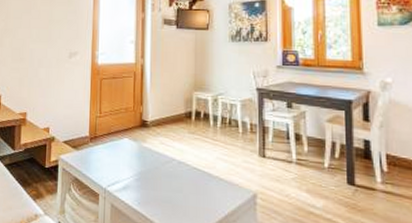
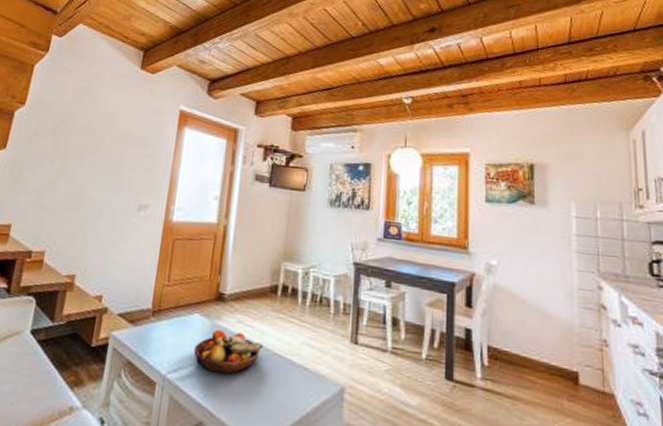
fruit bowl: none [127,150,183,186] -> present [194,329,263,375]

